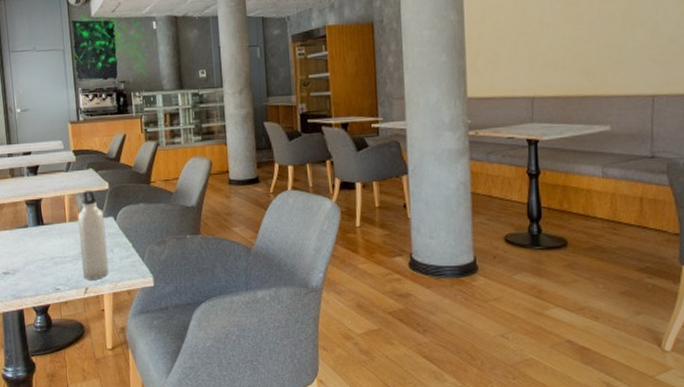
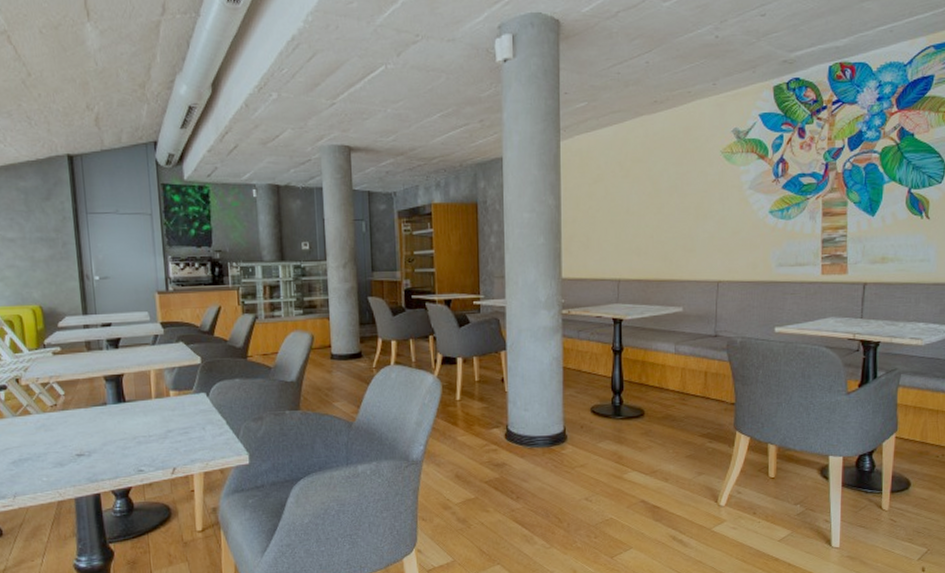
water bottle: present [77,189,109,280] -> none [164,364,200,460]

